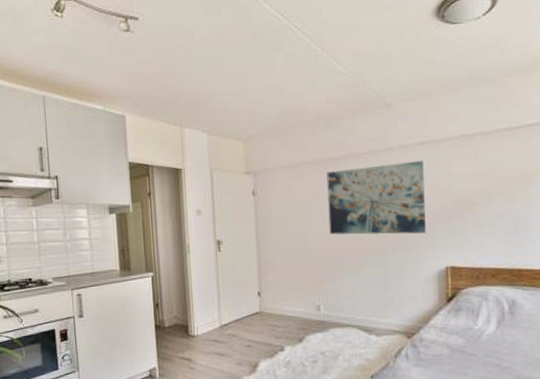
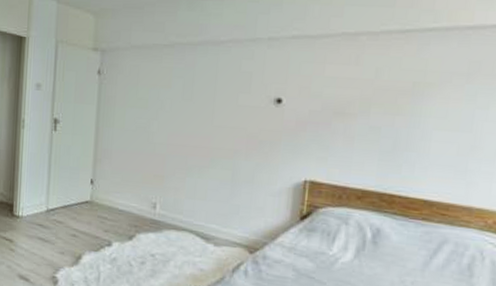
wall art: present [327,160,426,235] -> none [177,56,295,139]

